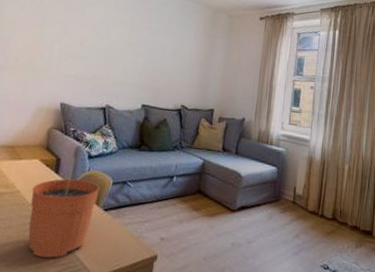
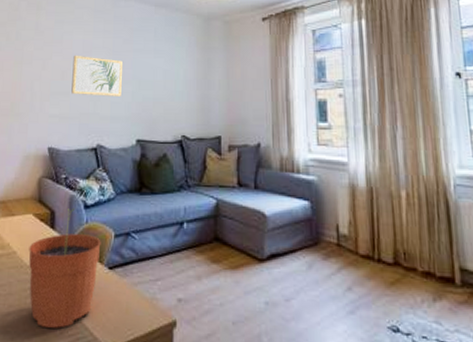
wall art: none [88,25,138,66] -> present [71,55,122,96]

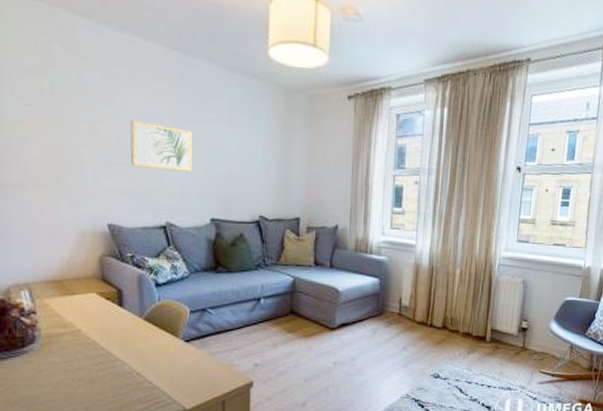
plant pot: present [29,208,101,328] -> none [95,286,176,396]

